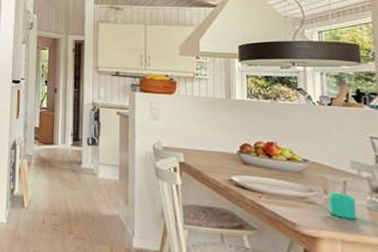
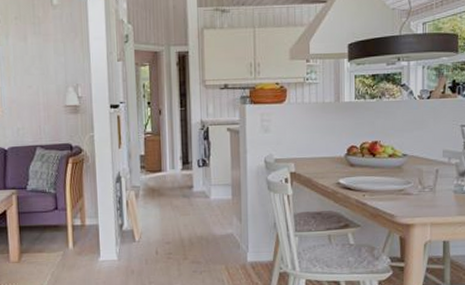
cup: present [320,192,357,219] -> none [416,181,445,204]

